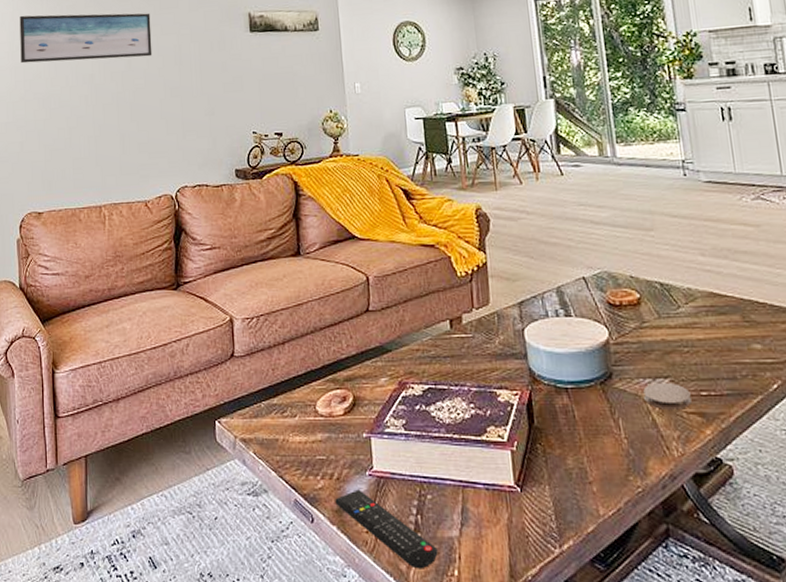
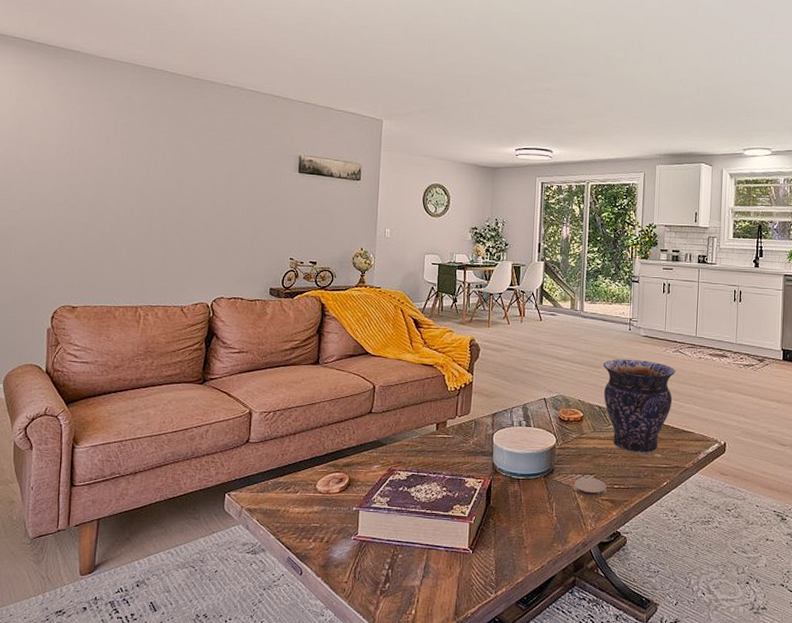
wall art: present [19,13,152,64] -> none [68,124,206,181]
remote control: present [335,489,438,569] -> none [322,550,401,610]
vase: none [654,215,765,346] -> present [602,359,675,454]

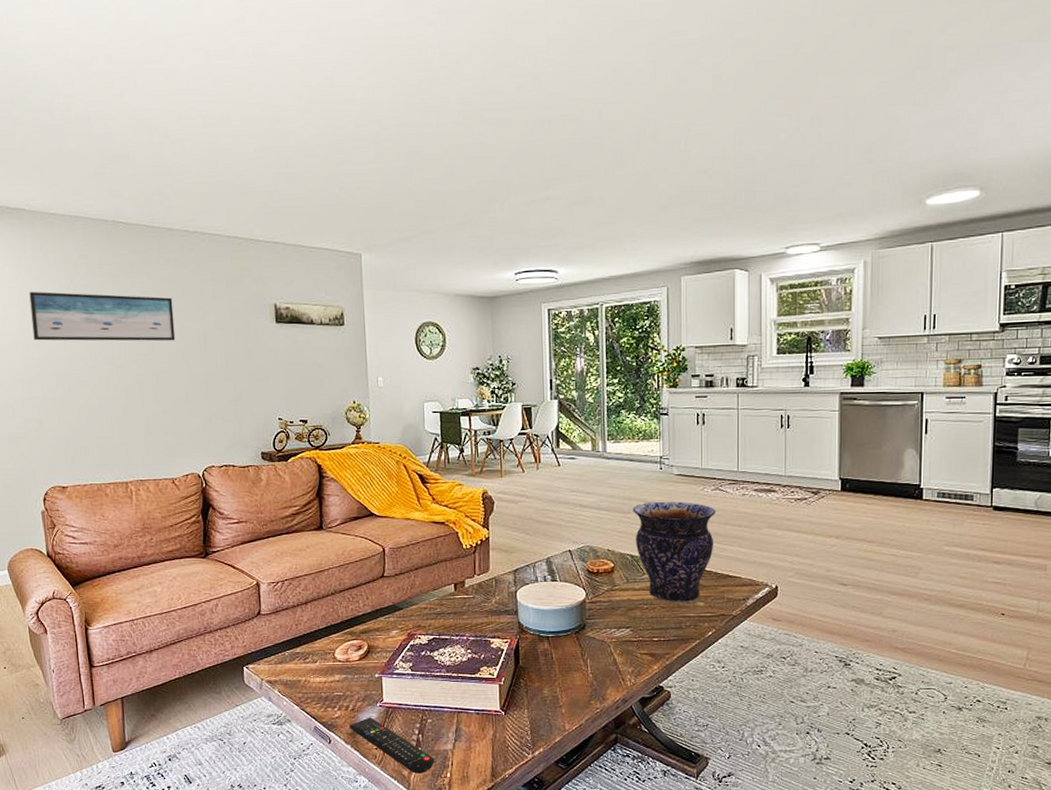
wall art: none [68,124,206,181] -> present [29,291,176,341]
remote control: none [322,550,401,610] -> present [350,717,435,774]
coaster: present [574,477,607,497] -> none [609,631,645,652]

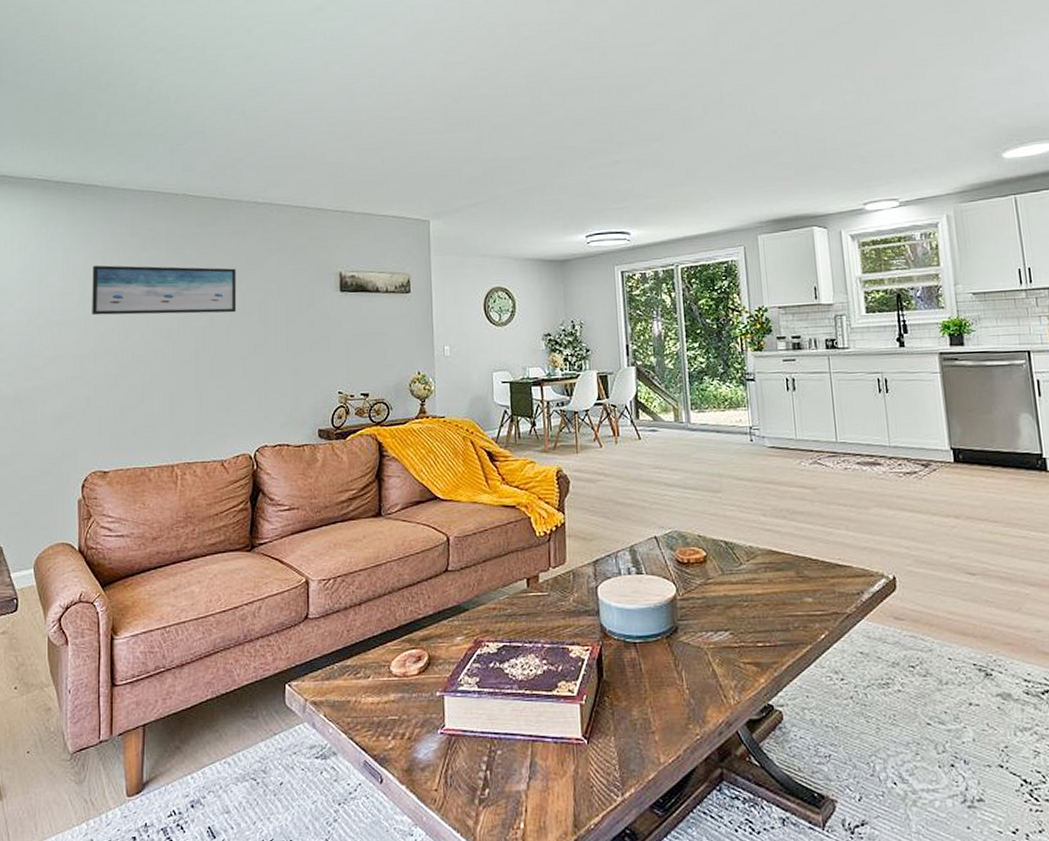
remote control: present [350,717,435,774] -> none [405,748,505,824]
vase: present [632,502,715,604] -> none [722,478,818,600]

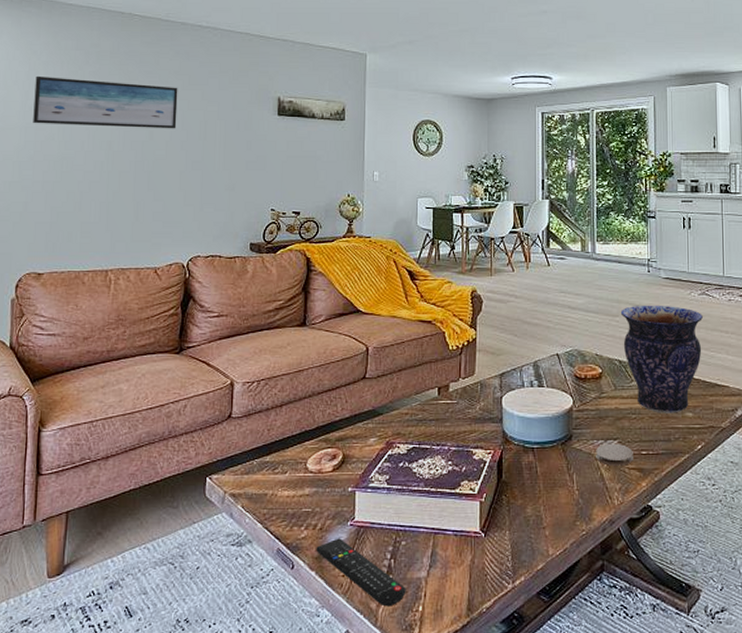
remote control: none [405,748,505,824] -> present [316,538,406,607]
coaster: none [705,635,748,661] -> present [596,443,633,466]
vase: none [722,478,818,600] -> present [620,306,703,413]

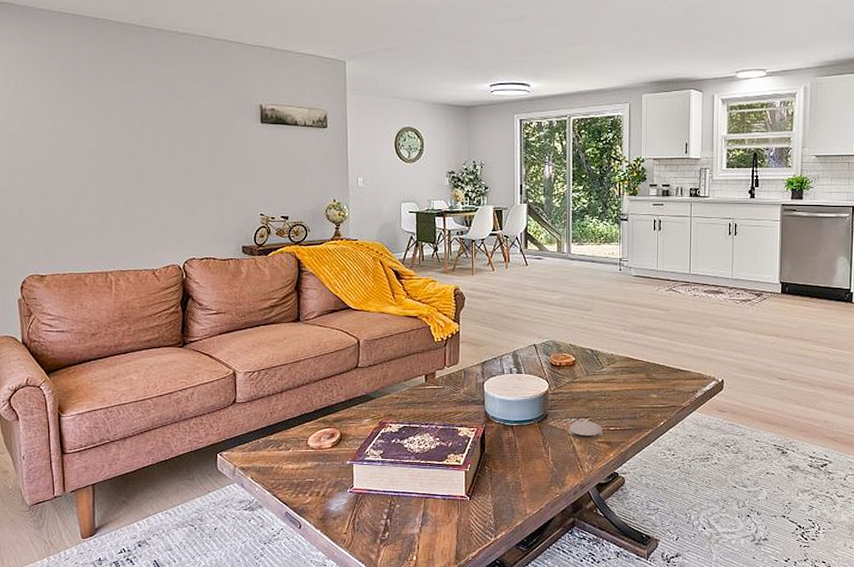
wall art: present [33,75,178,129] -> none [15,83,161,137]
remote control: present [316,538,406,607] -> none [320,503,401,557]
vase: present [620,306,703,413] -> none [593,301,669,395]

